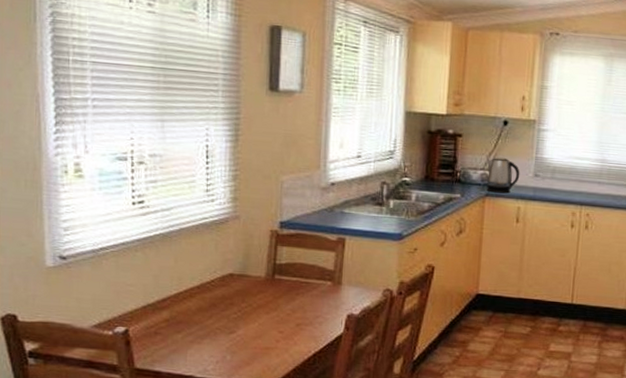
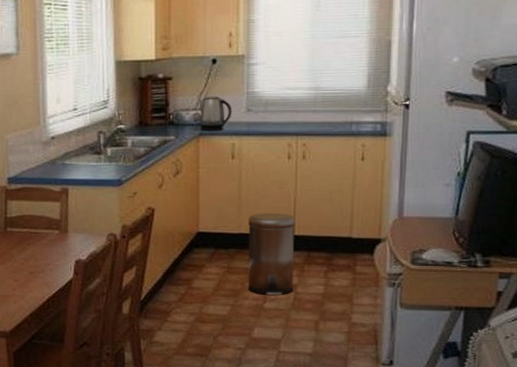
pedal bin: none [524,279,574,364] -> present [248,213,295,296]

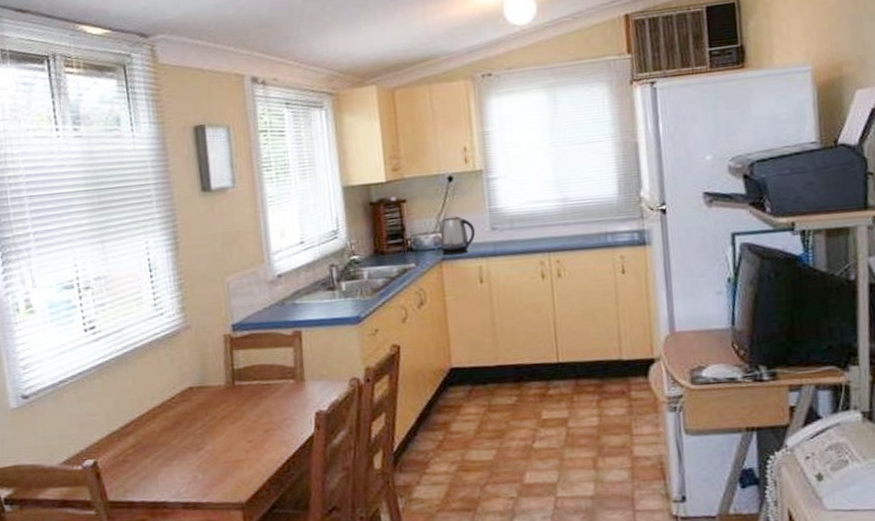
pedal bin: present [248,213,295,296] -> none [505,339,565,434]

